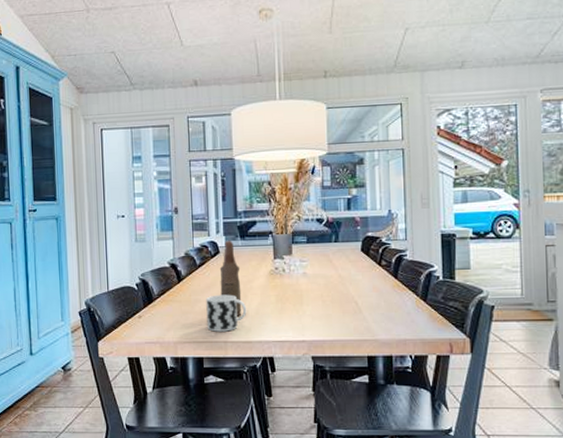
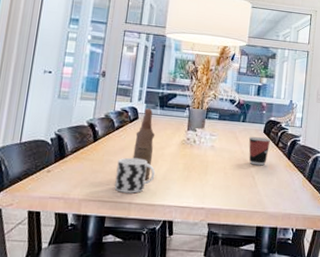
cup: none [344,257,372,289] -> present [248,136,271,166]

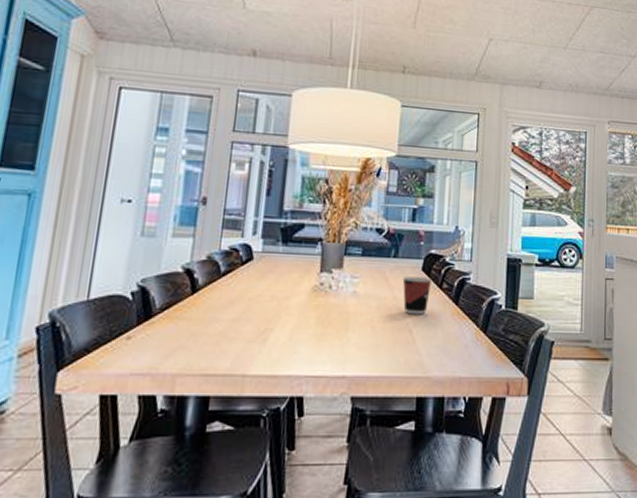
cup: present [114,157,156,194] -> none [221,313,278,362]
bottle: present [132,108,155,180] -> none [246,244,277,343]

